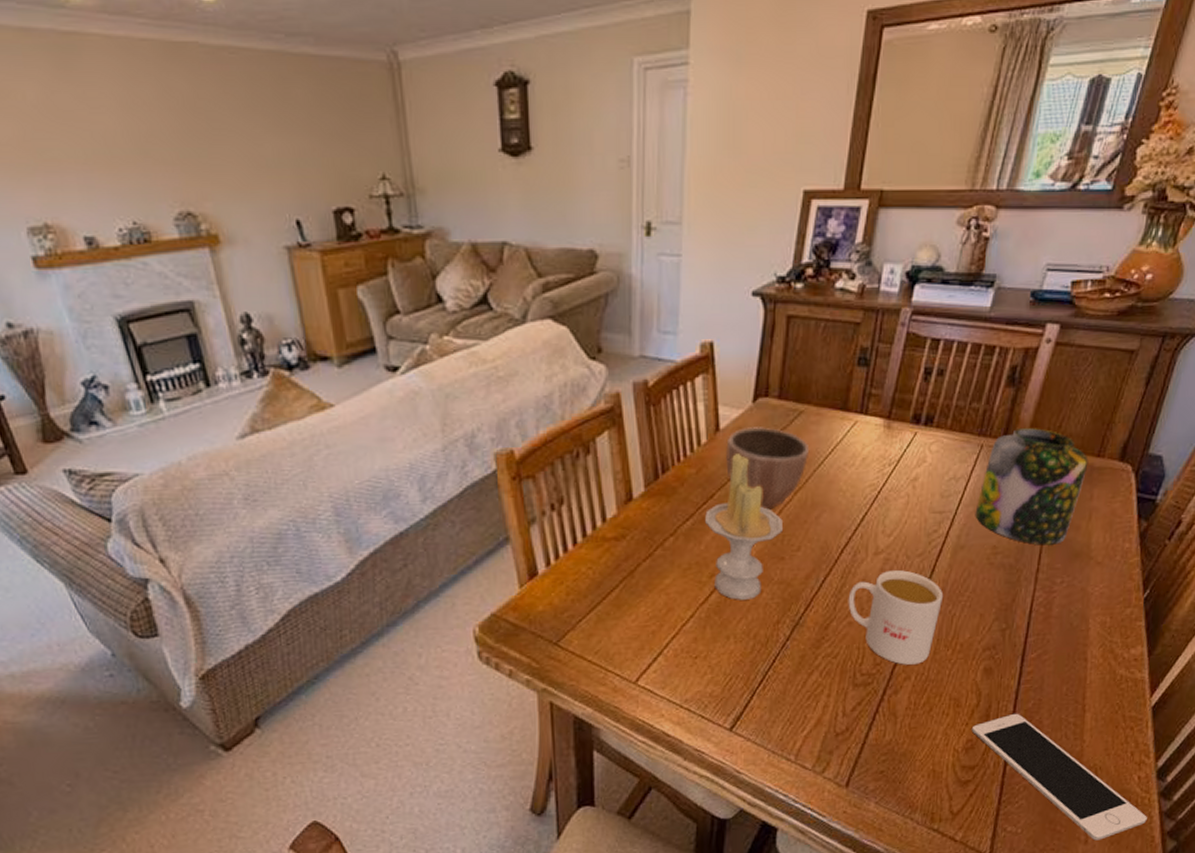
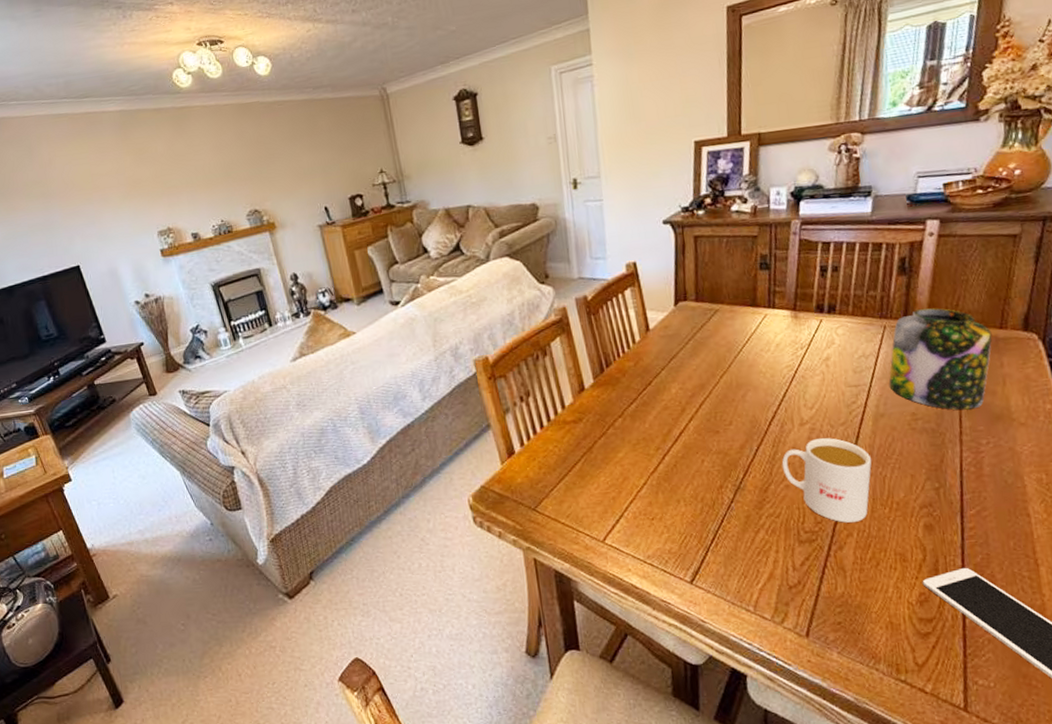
candle: present [705,454,783,600] -> none [646,347,714,469]
decorative bowl: present [726,427,808,510] -> none [656,325,728,392]

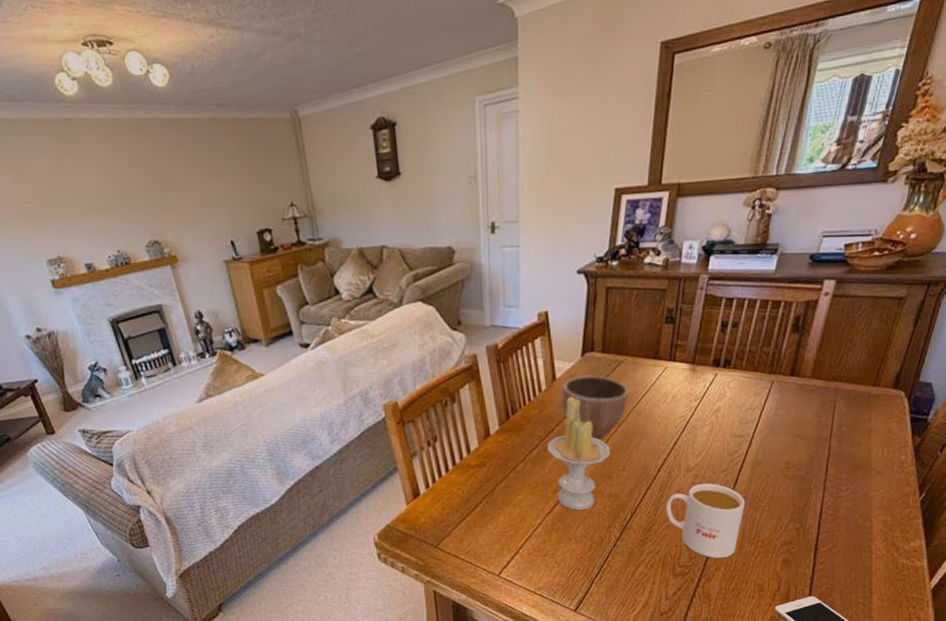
candle: none [646,347,714,469] -> present [547,397,610,510]
decorative bowl: none [656,325,728,392] -> present [562,375,628,440]
jar: present [889,308,992,410] -> none [769,365,866,460]

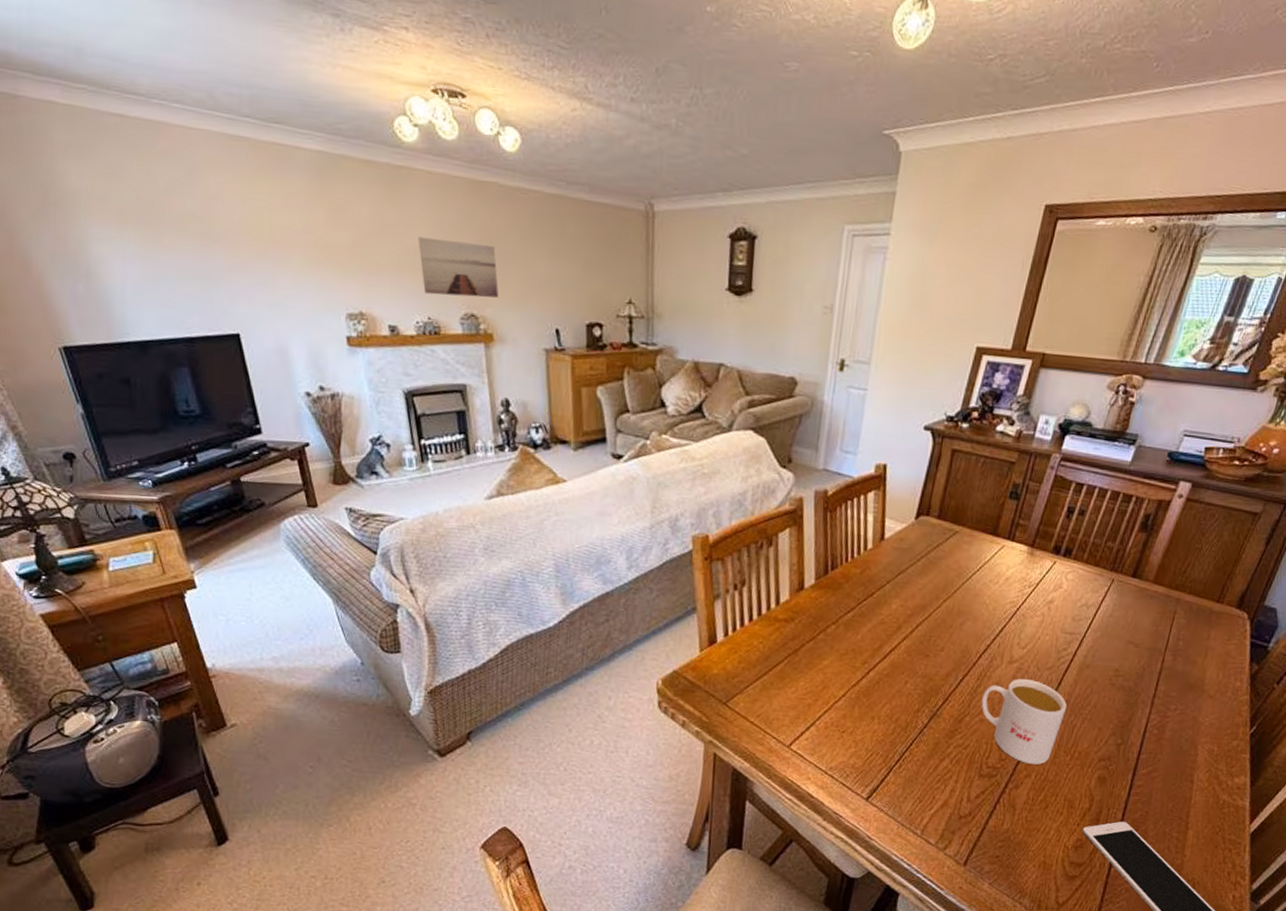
wall art: none [95,176,176,230] -> present [418,237,499,298]
candle: present [547,397,610,510] -> none [864,561,931,688]
decorative bowl: present [562,375,628,440] -> none [887,539,960,613]

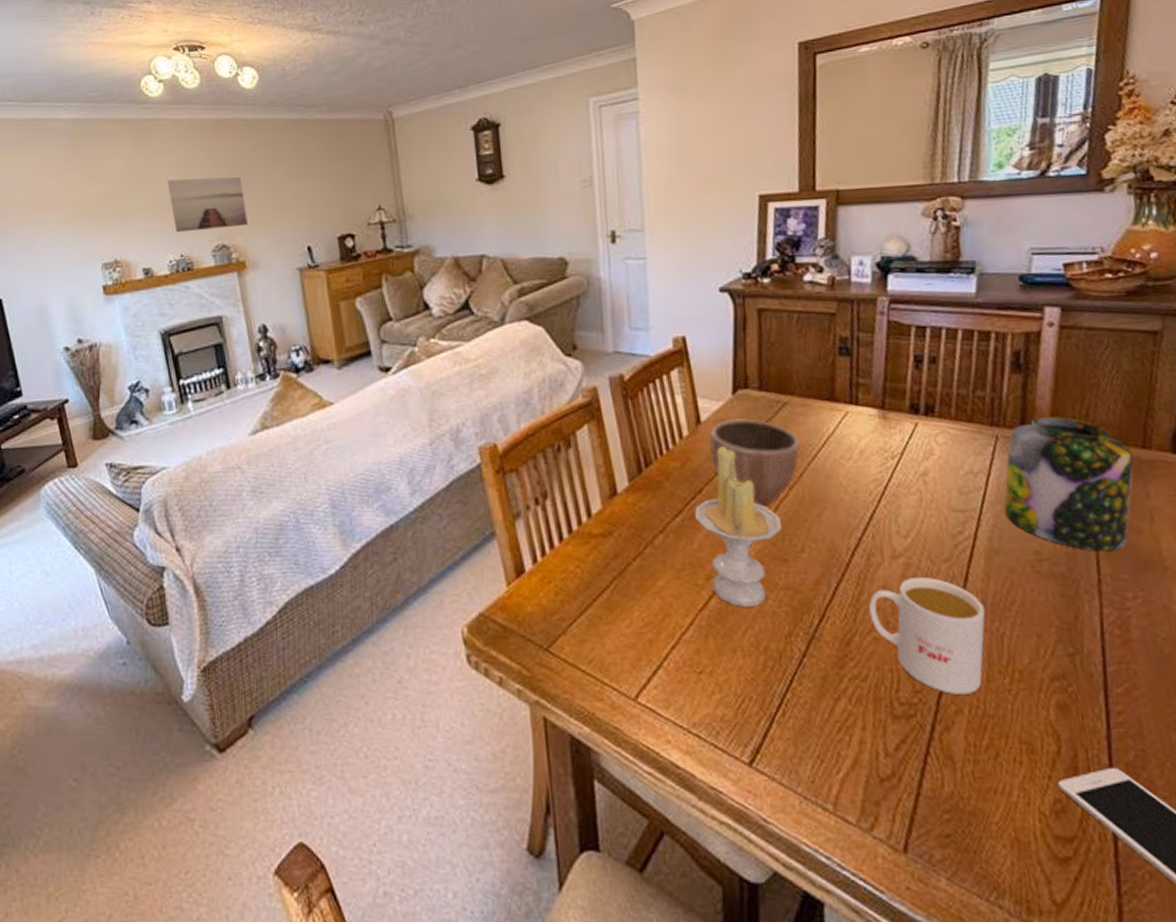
candle: none [864,561,931,688] -> present [695,447,782,607]
decorative bowl: none [887,539,960,613] -> present [709,419,800,507]
jar: none [1101,568,1209,675] -> present [1004,416,1134,552]

